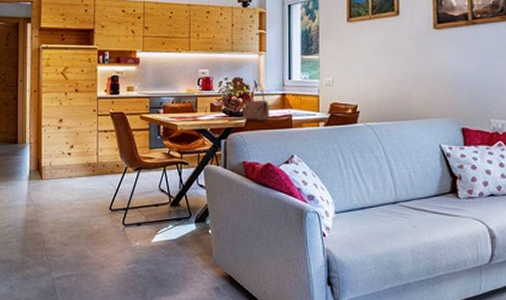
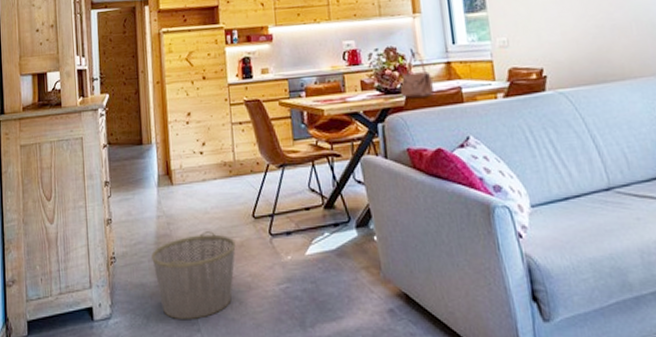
basket: none [19,219,93,291] -> present [151,231,236,320]

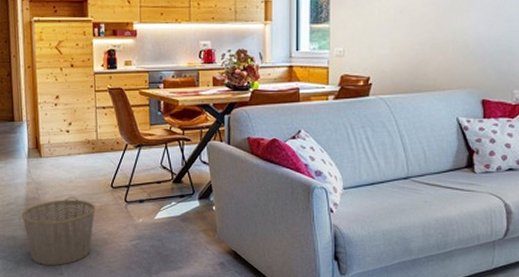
handbag: present [400,52,435,98] -> none [246,56,276,95]

